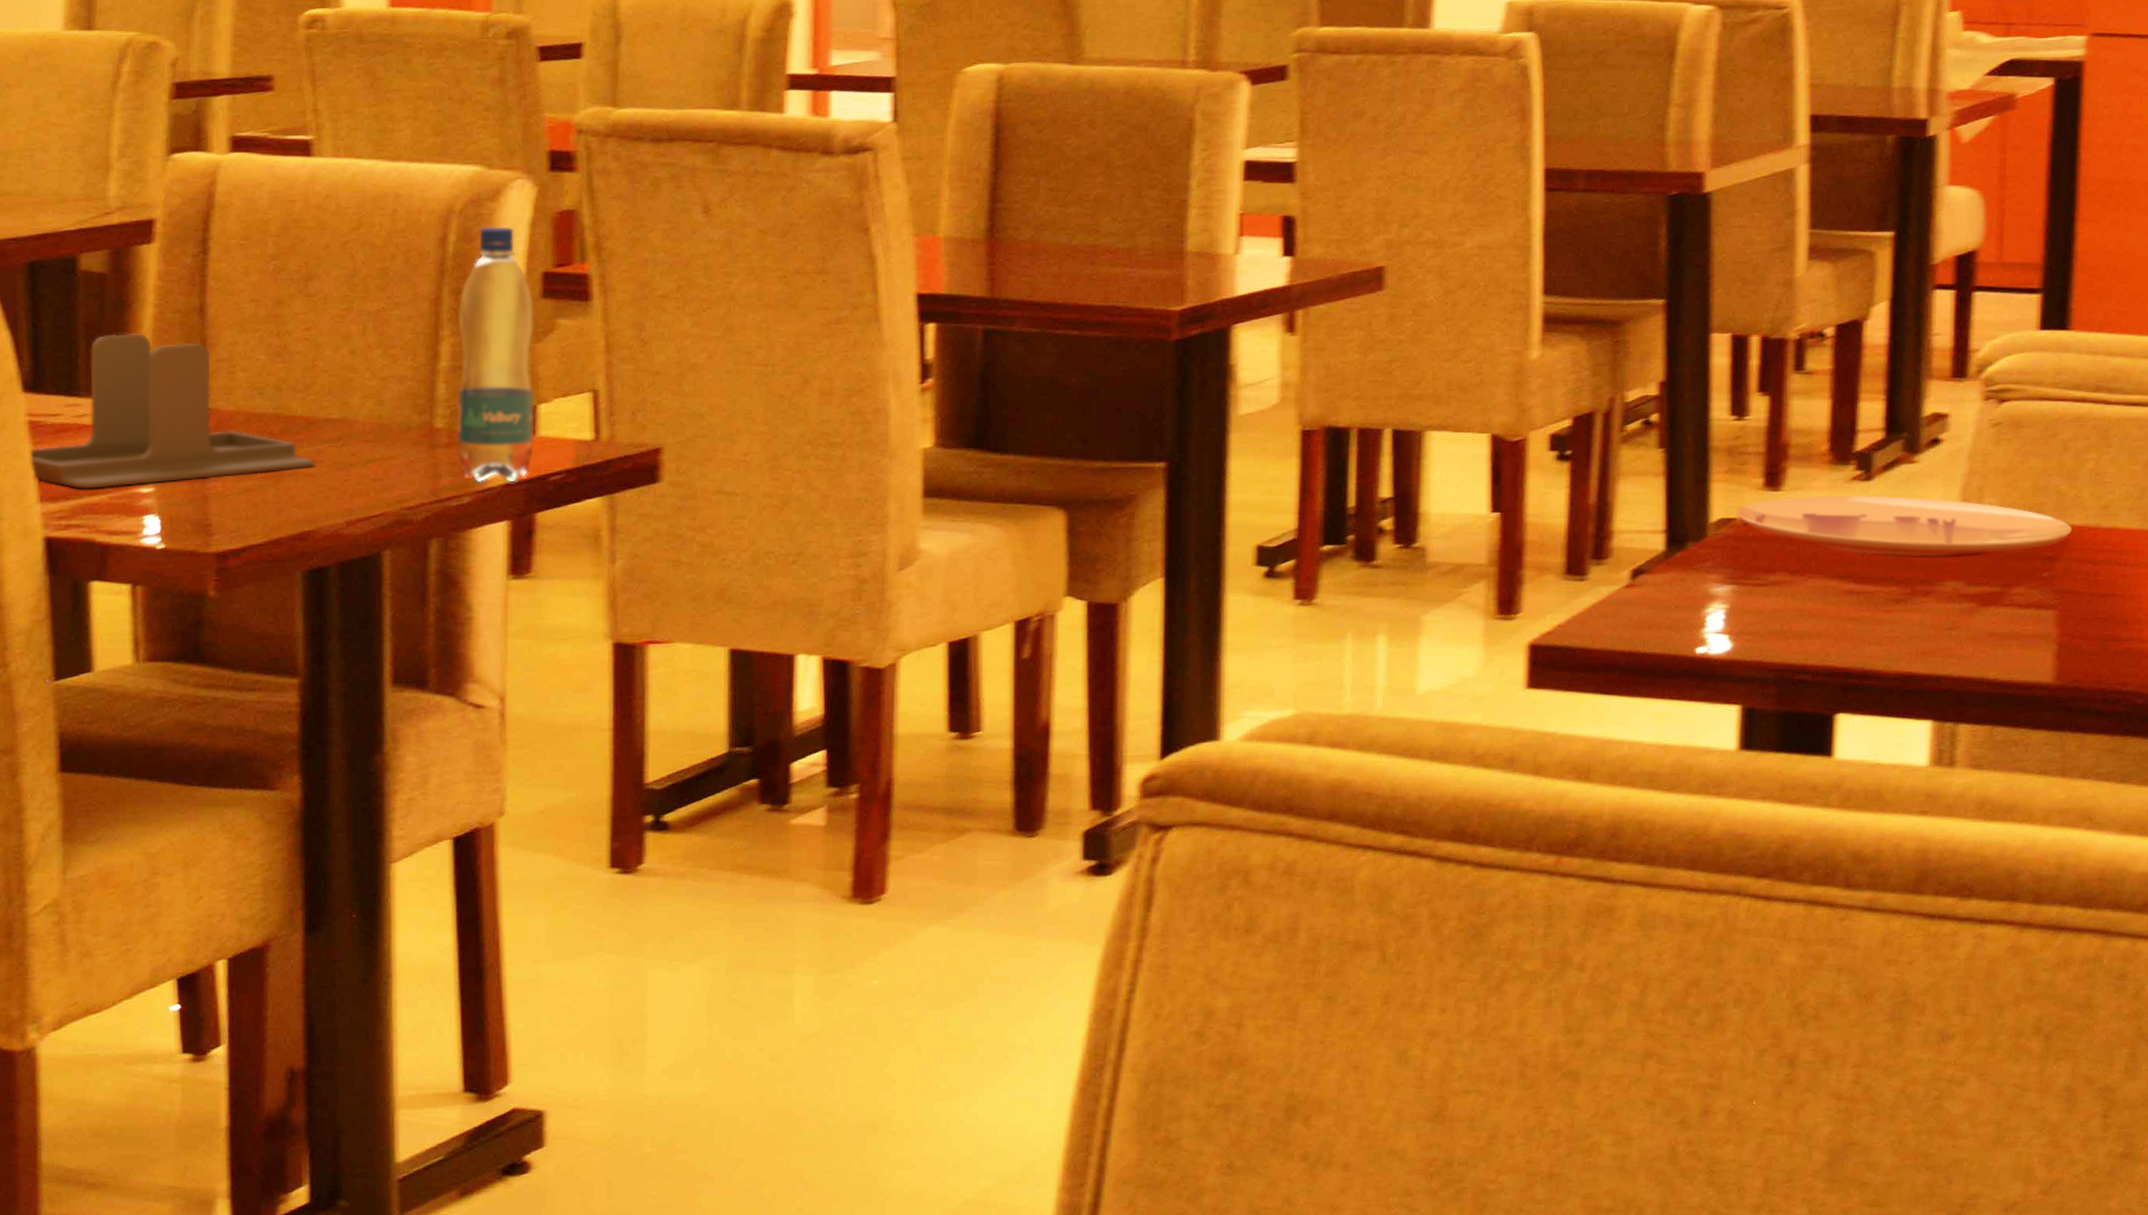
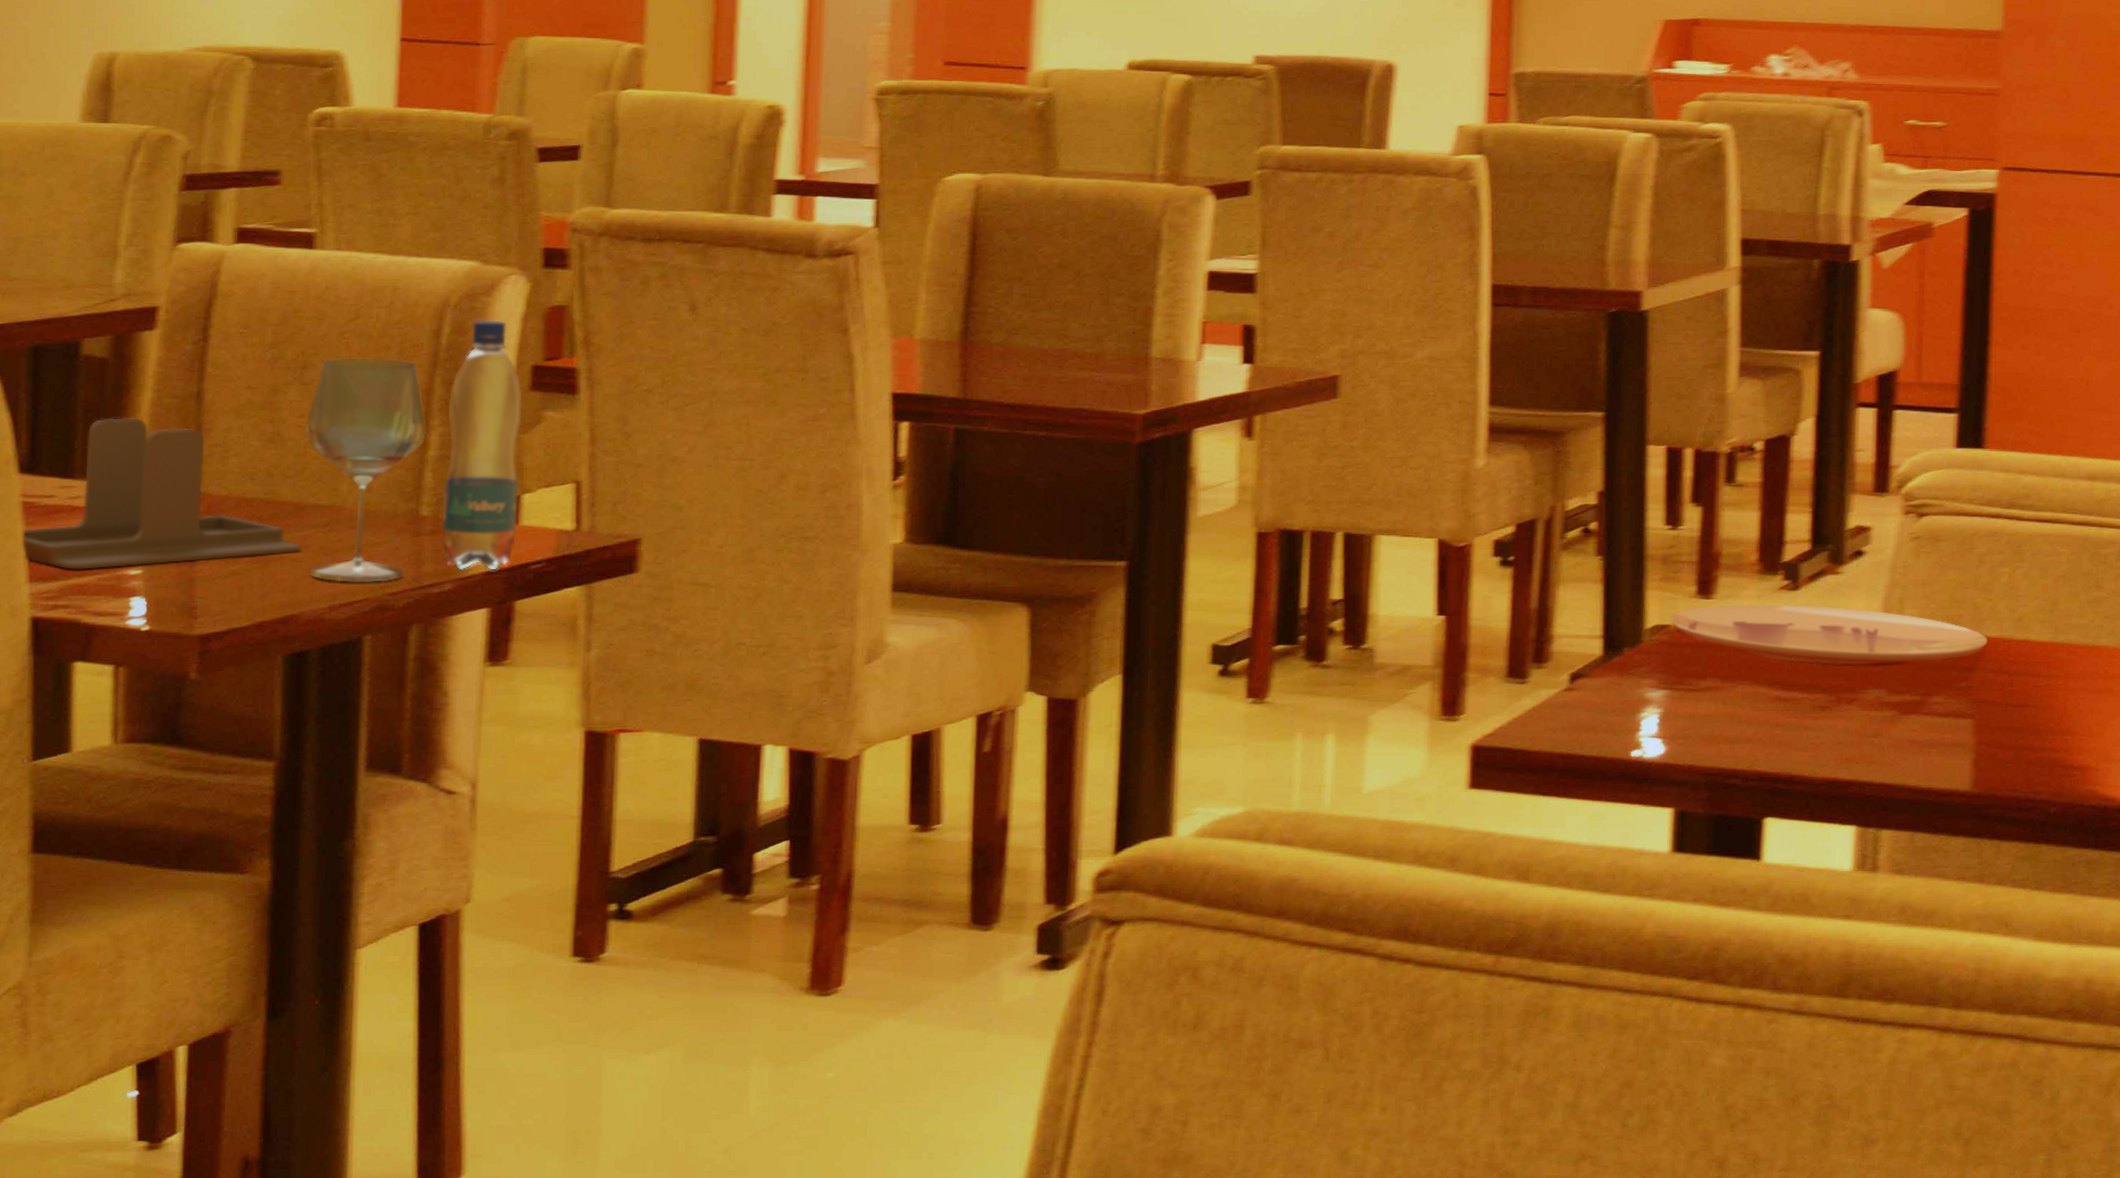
wine glass: none [312,268,436,497] -> present [305,358,426,582]

